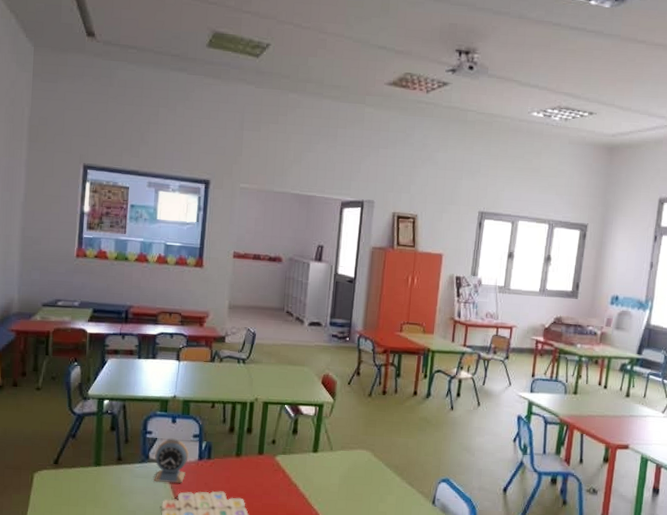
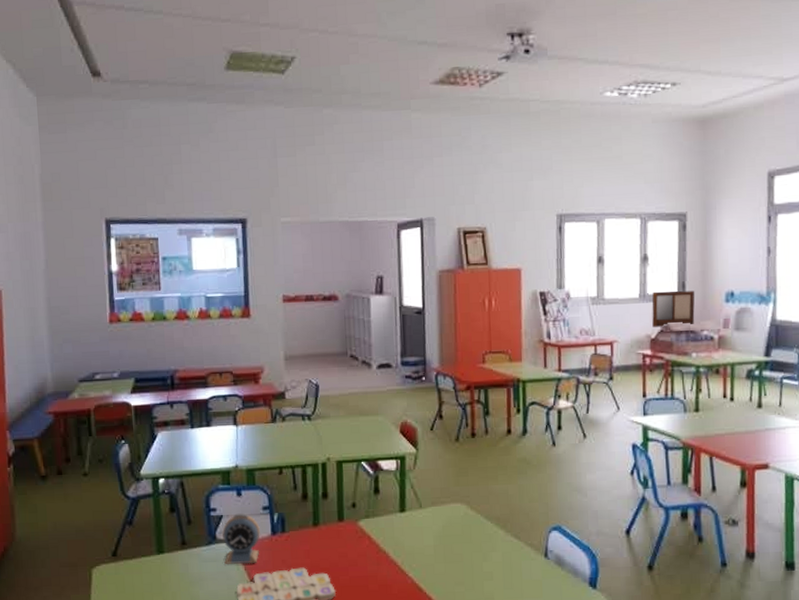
writing board: none [547,288,587,320] -> present [652,291,695,327]

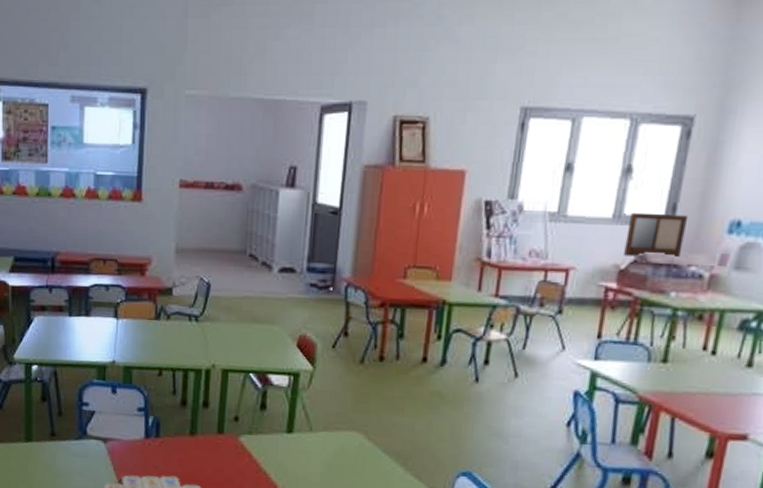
alarm clock: present [222,513,260,565] -> none [93,411,133,465]

